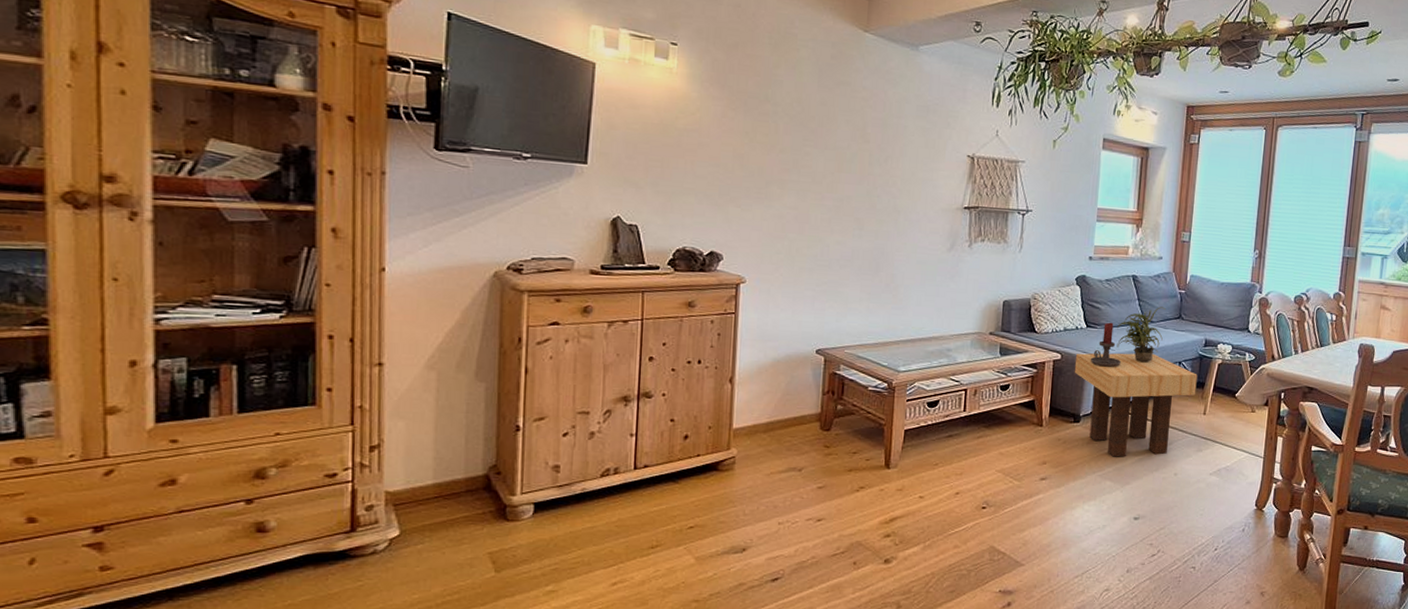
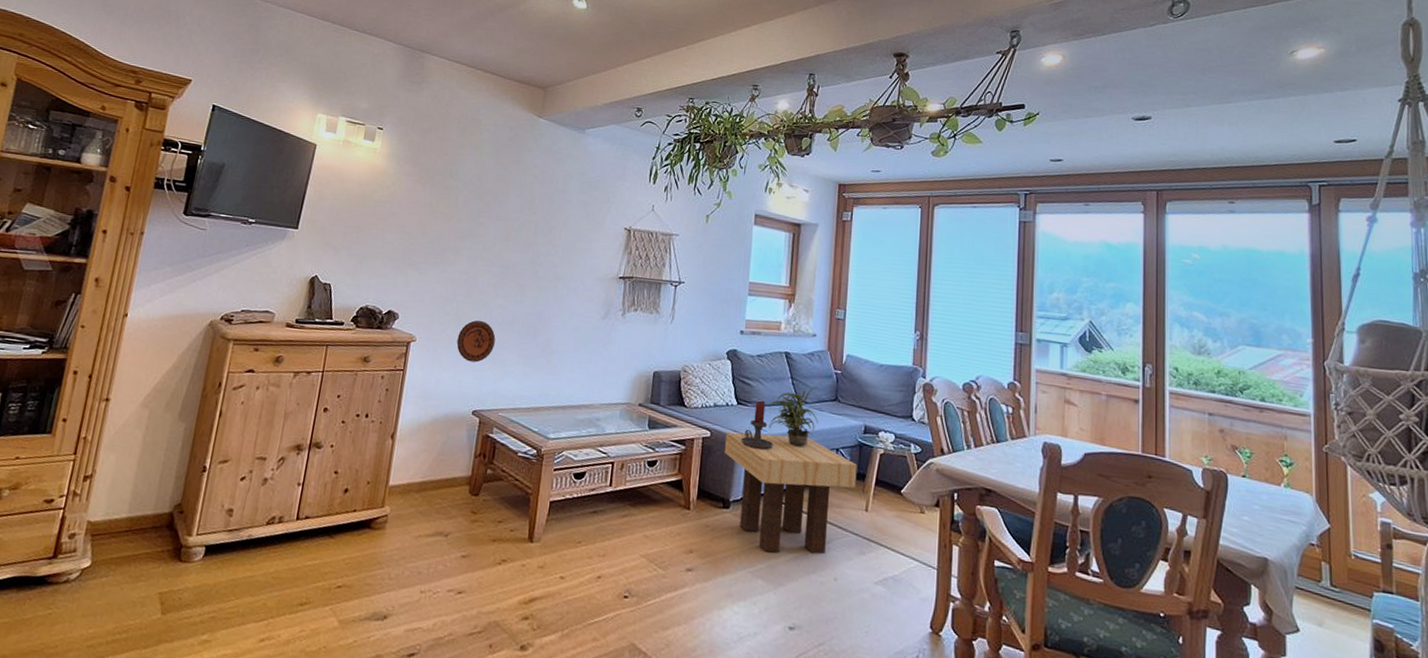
decorative plate: none [792,258,835,301] -> present [456,320,496,363]

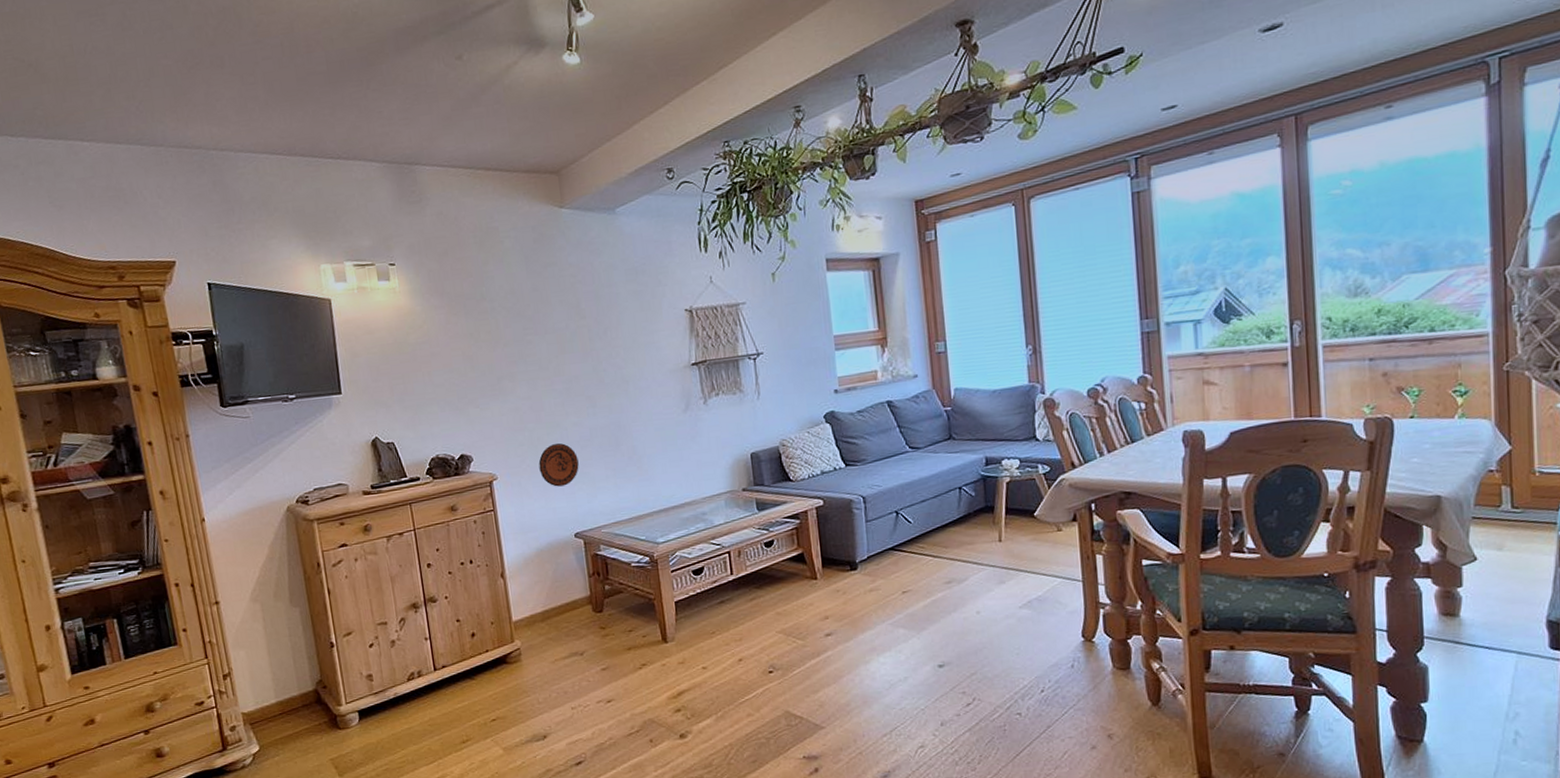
side table: present [724,431,857,554] -> none [839,482,986,602]
candle holder: present [742,400,773,450] -> none [857,456,891,506]
potted plant: present [769,387,822,446] -> none [880,429,935,494]

